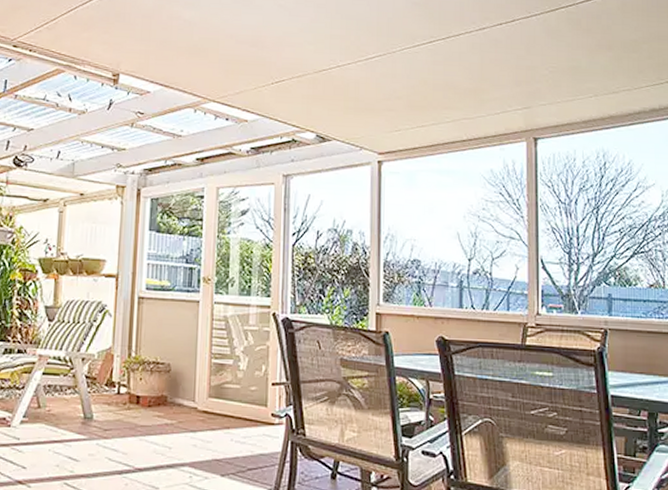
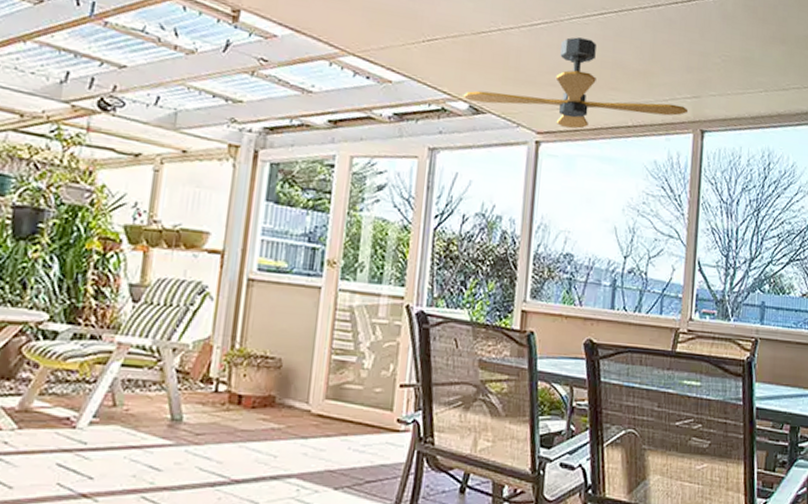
ceiling fan: none [310,65,520,147] -> present [463,37,689,129]

